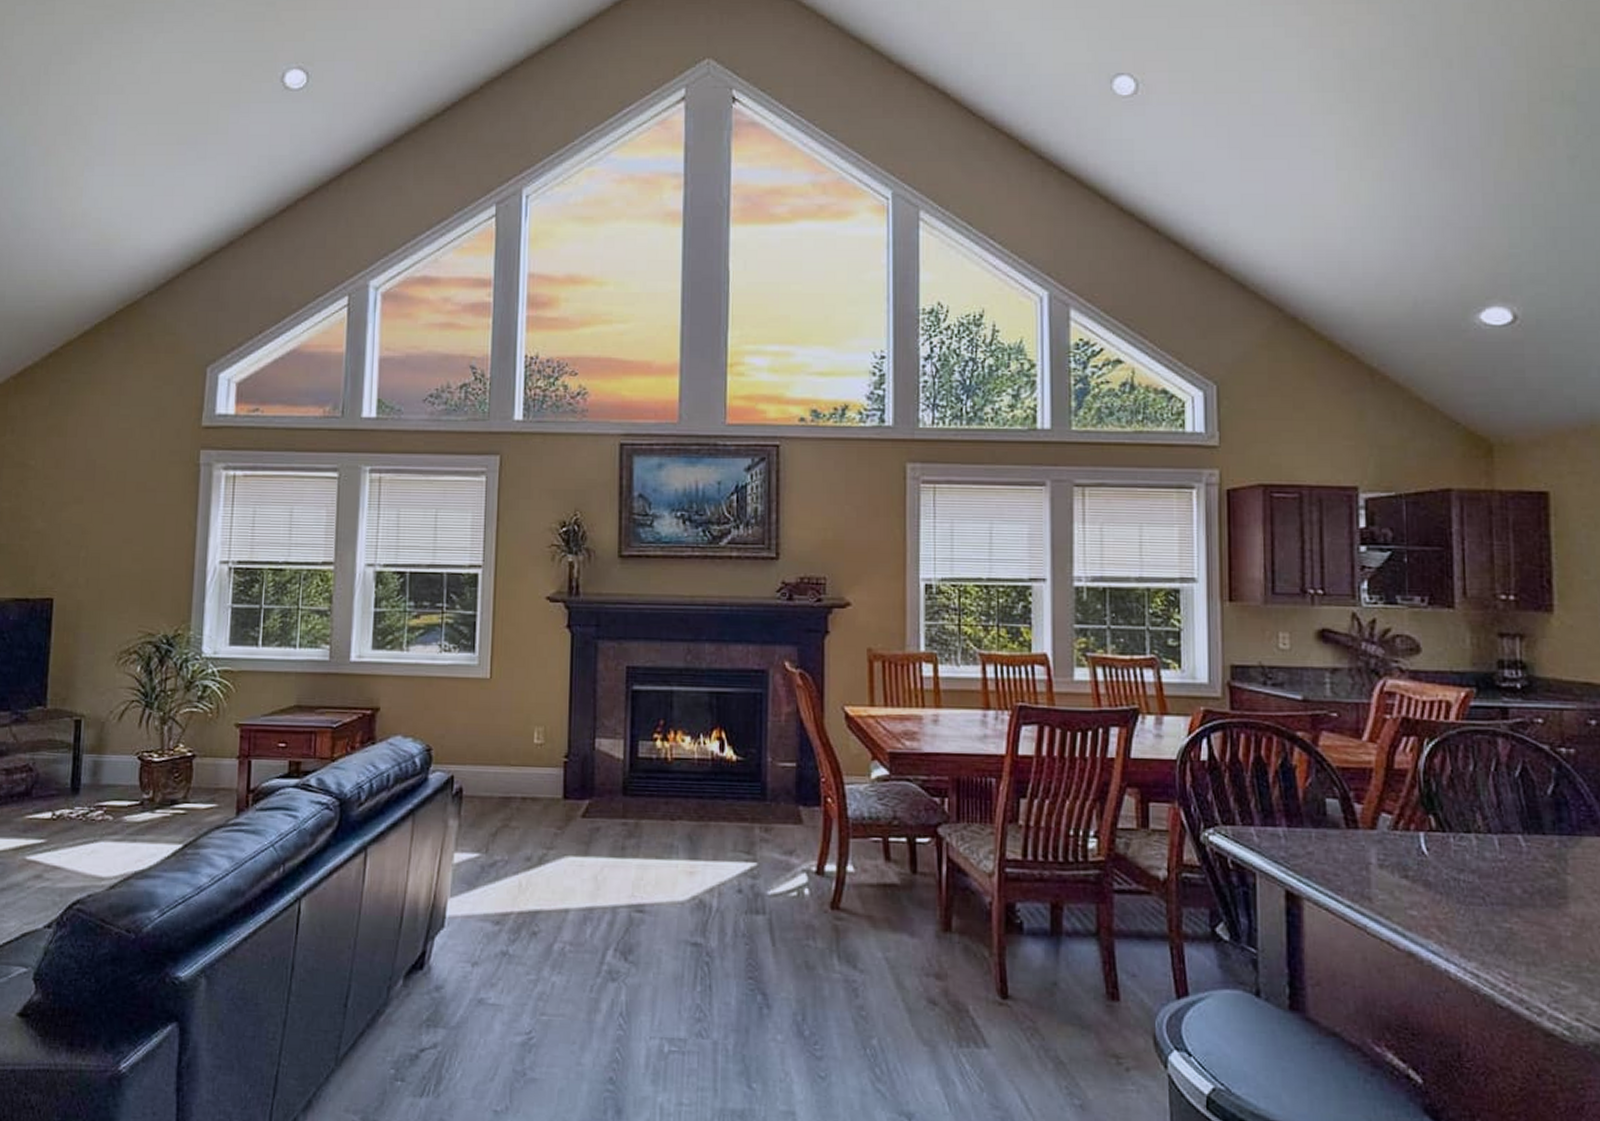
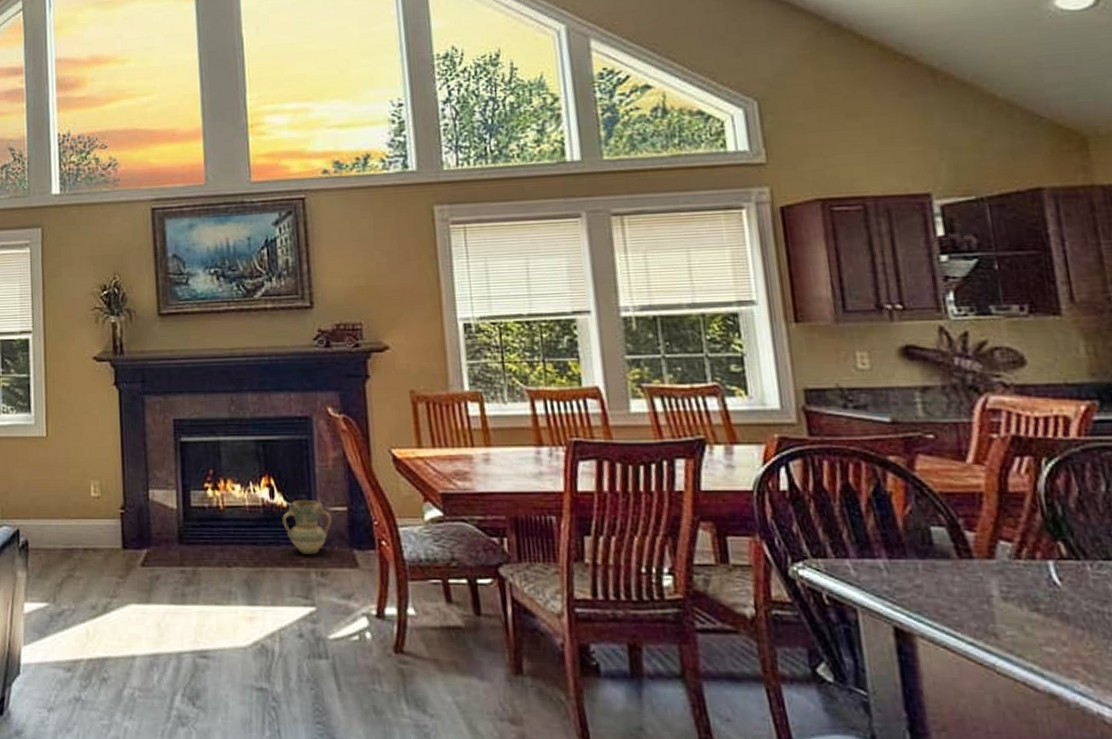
ceramic jug: none [730,753,780,809] -> present [282,499,332,554]

